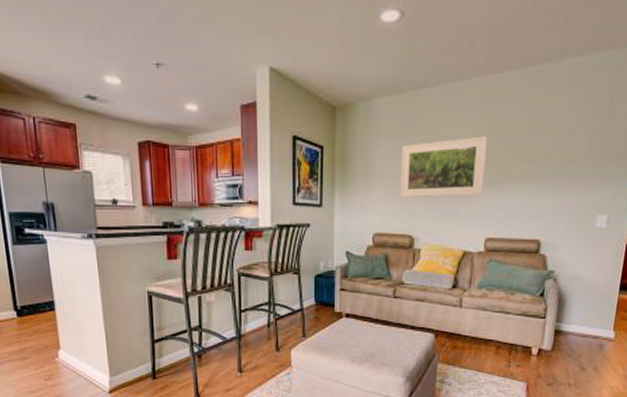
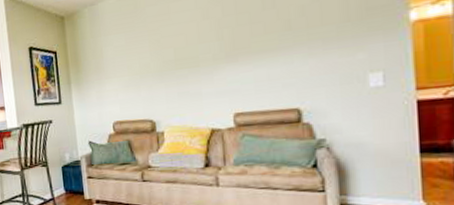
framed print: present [399,136,488,198] -> none [130,15,223,86]

